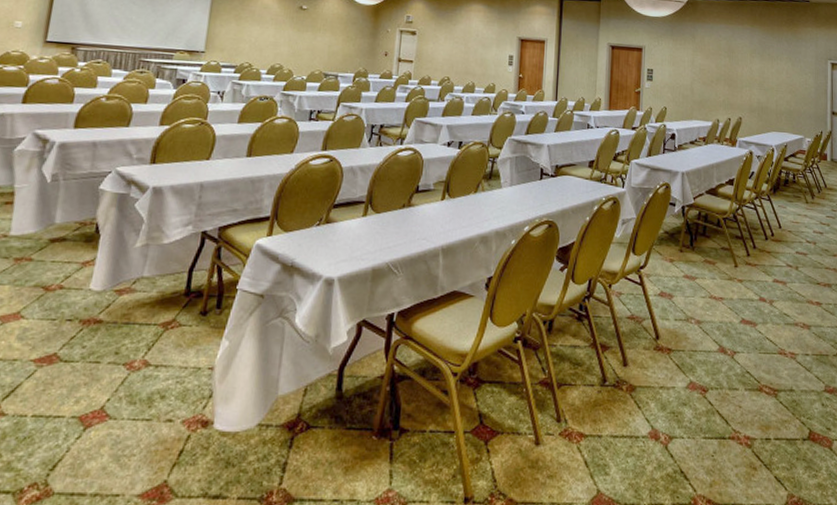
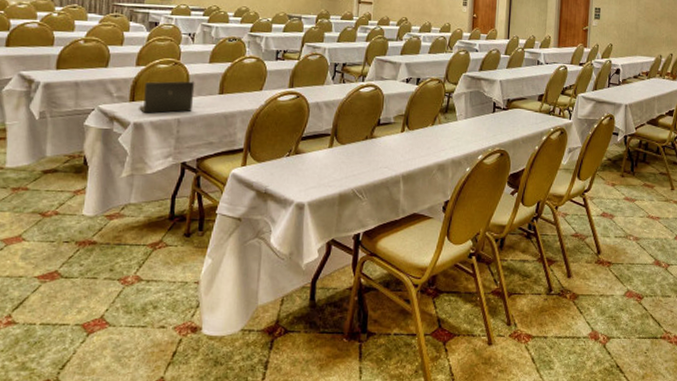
laptop: none [160,142,222,177] -> present [139,81,195,114]

